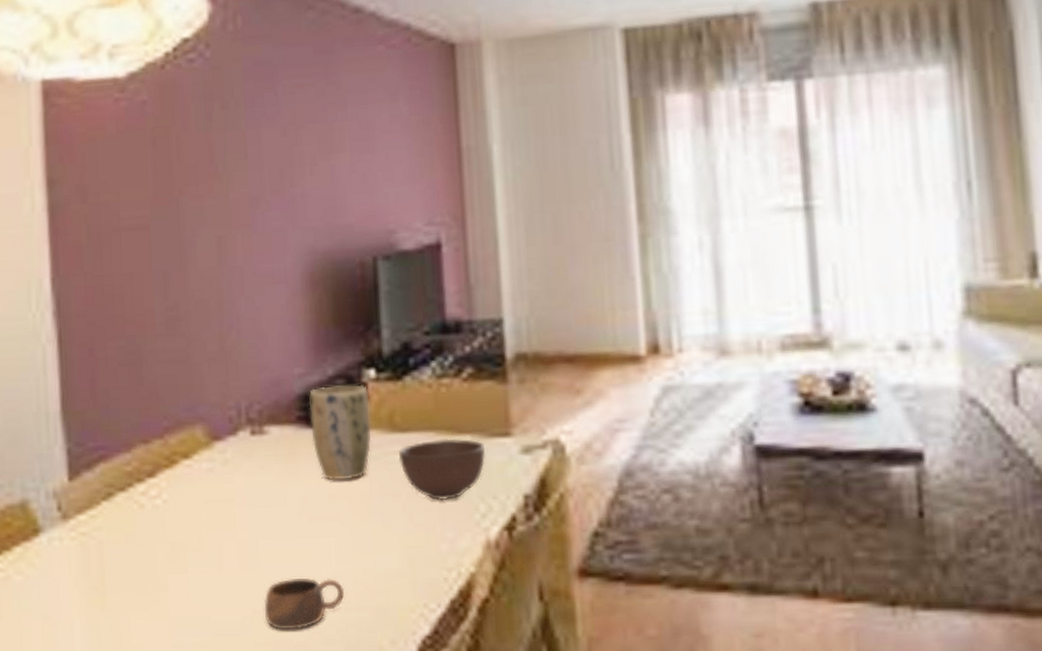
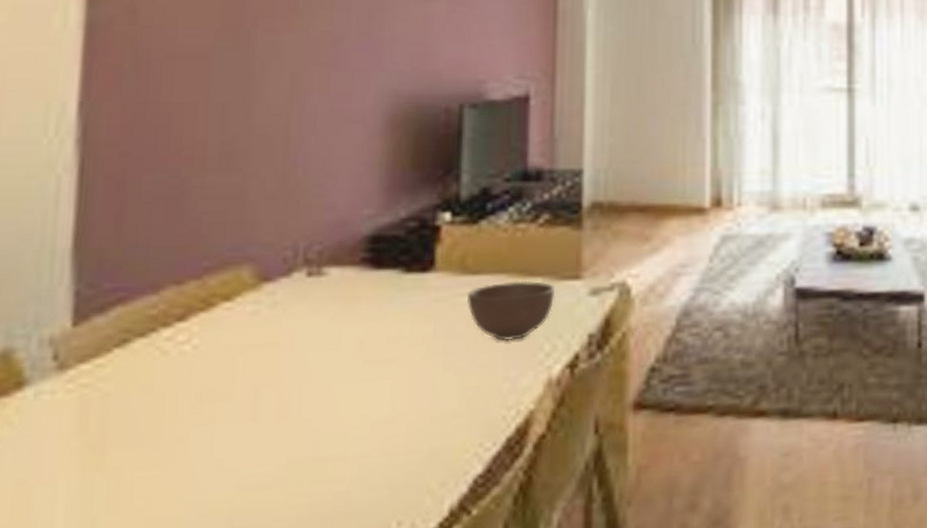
cup: present [264,577,345,630] -> none [301,422,396,480]
plant pot: present [308,384,372,480] -> none [375,227,442,322]

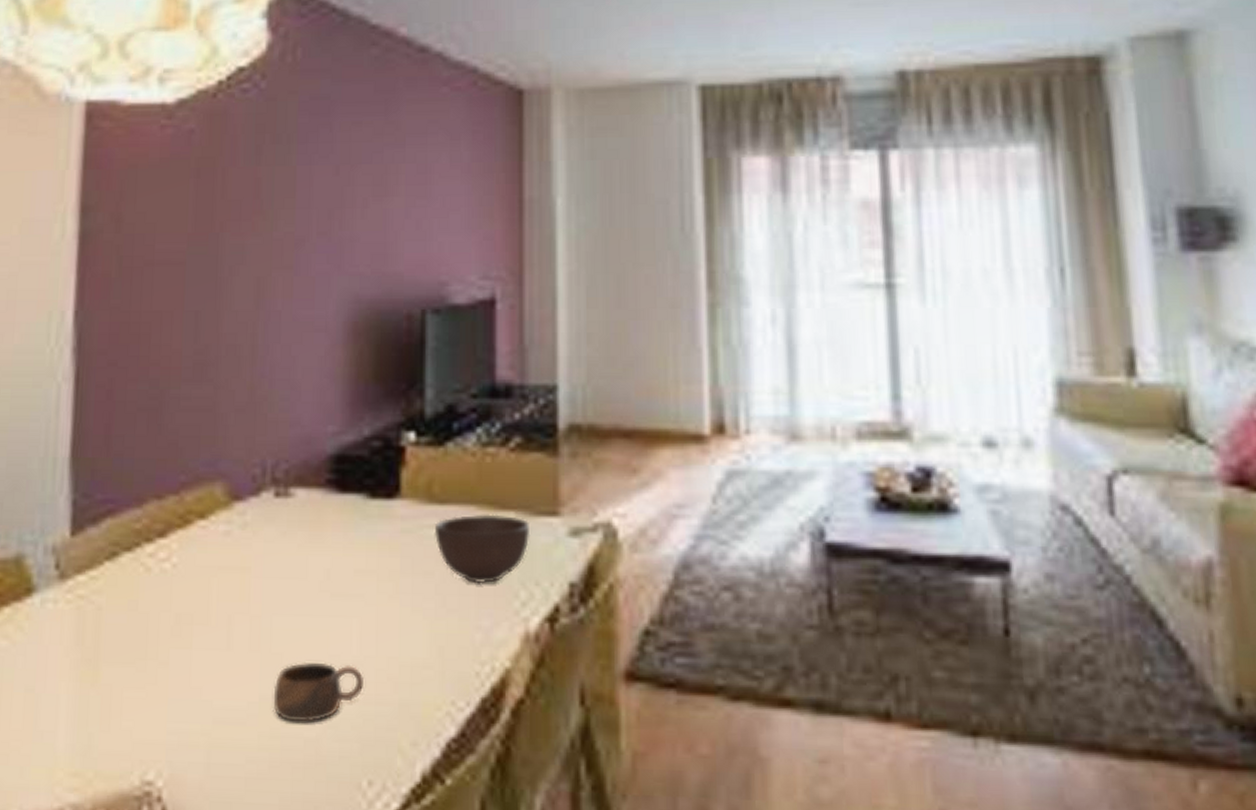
cup: none [301,422,396,480] -> present [273,662,365,723]

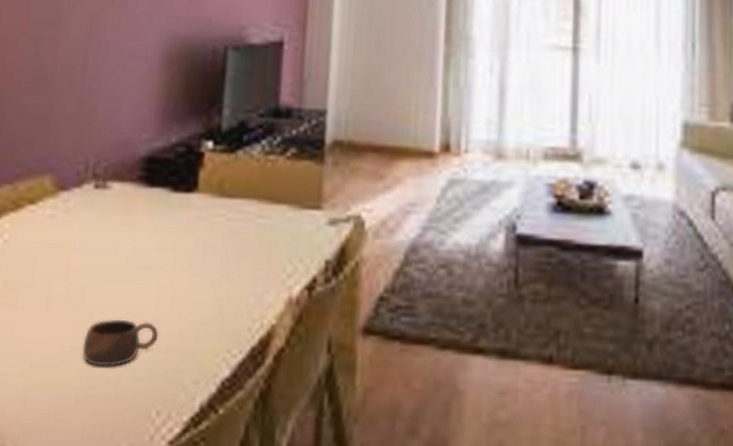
bowl: present [434,514,531,584] -> none [222,206,298,260]

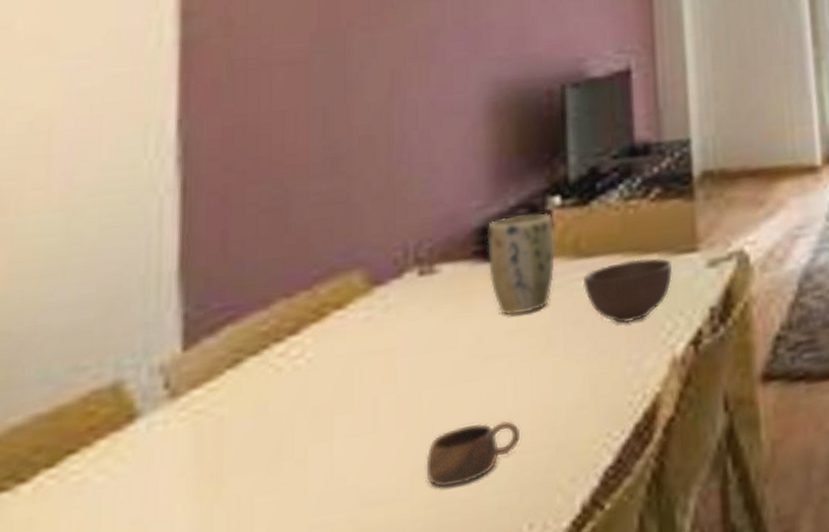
plant pot: none [149,152,205,236] -> present [486,212,555,315]
bowl: none [222,206,298,260] -> present [583,258,673,324]

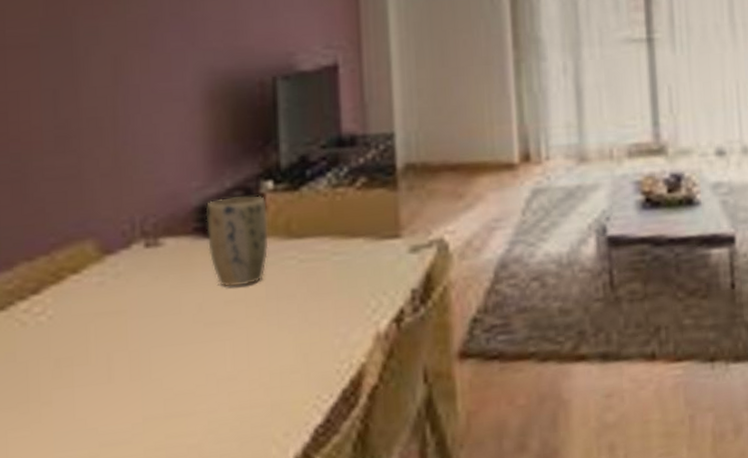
cup: present [426,420,521,488] -> none [155,379,240,434]
bowl: present [583,258,673,324] -> none [294,242,378,300]

